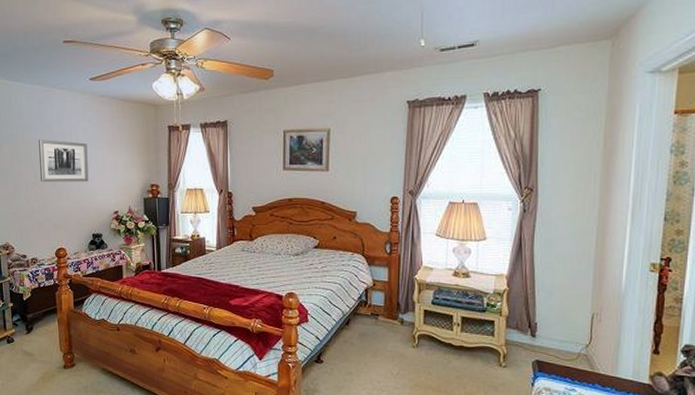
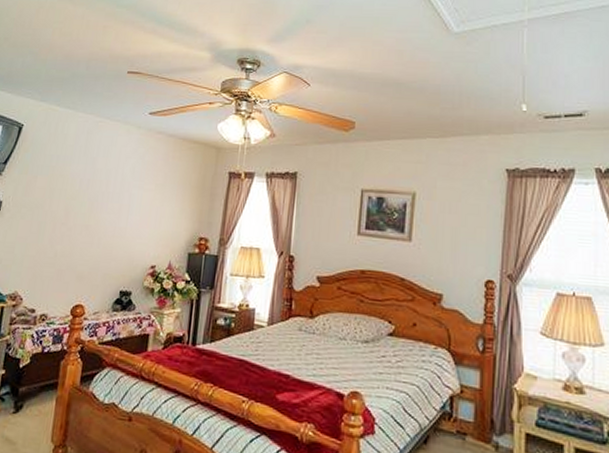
wall art: present [39,139,89,183] -> none [72,174,133,227]

